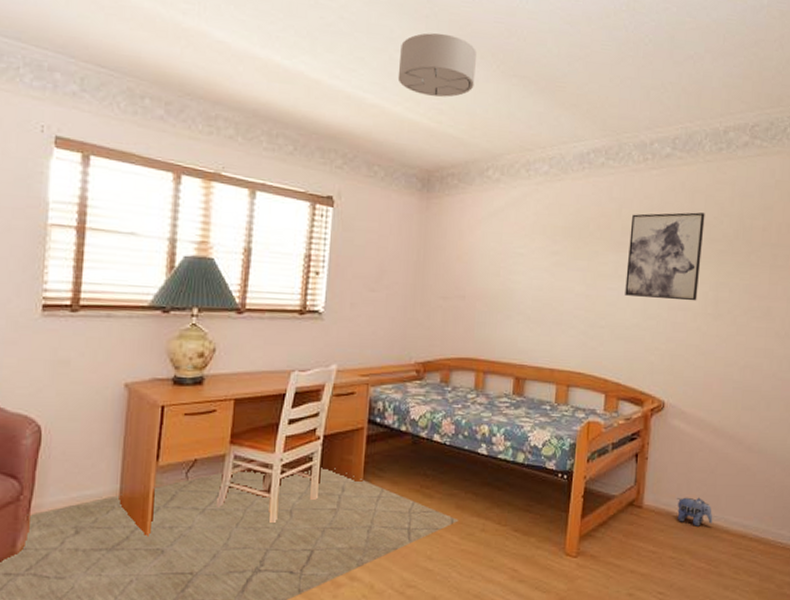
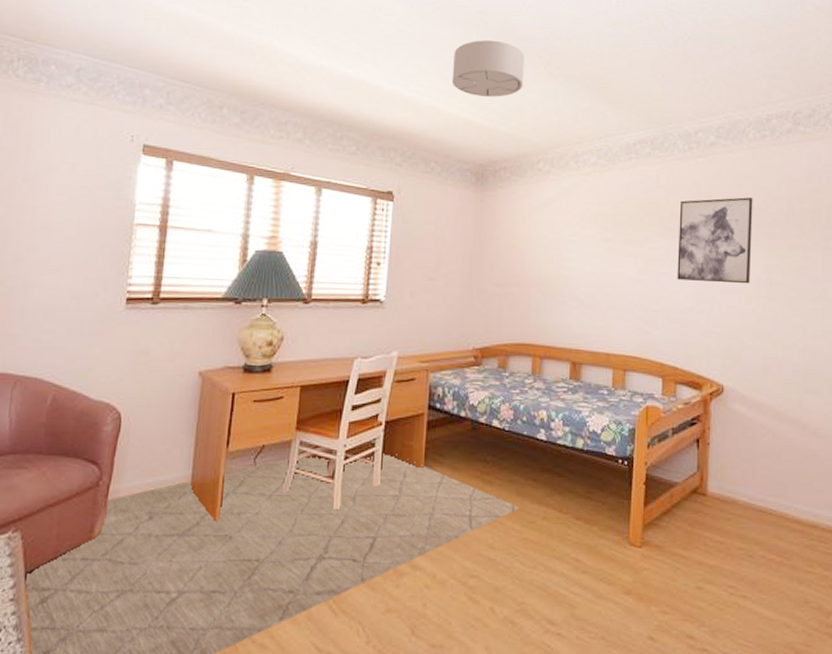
plush toy: present [677,497,713,526] -> none [742,484,782,515]

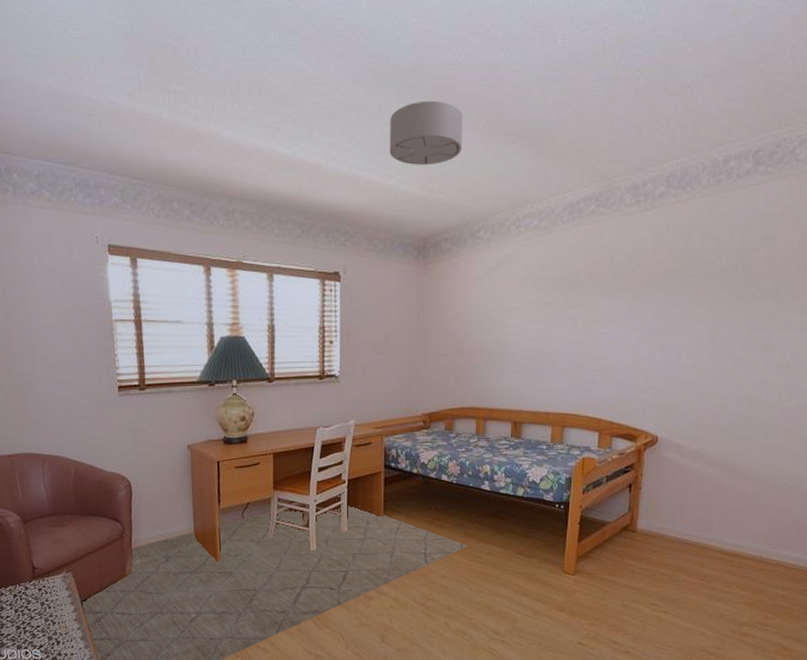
wall art: present [677,197,753,284] -> none [617,250,702,340]

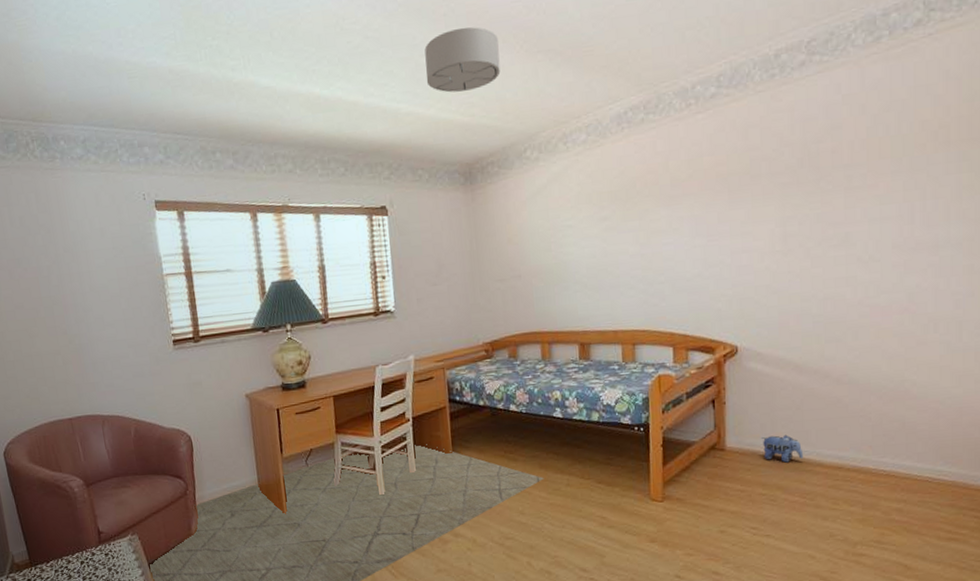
plush toy: none [670,521,706,547] -> present [762,434,804,463]

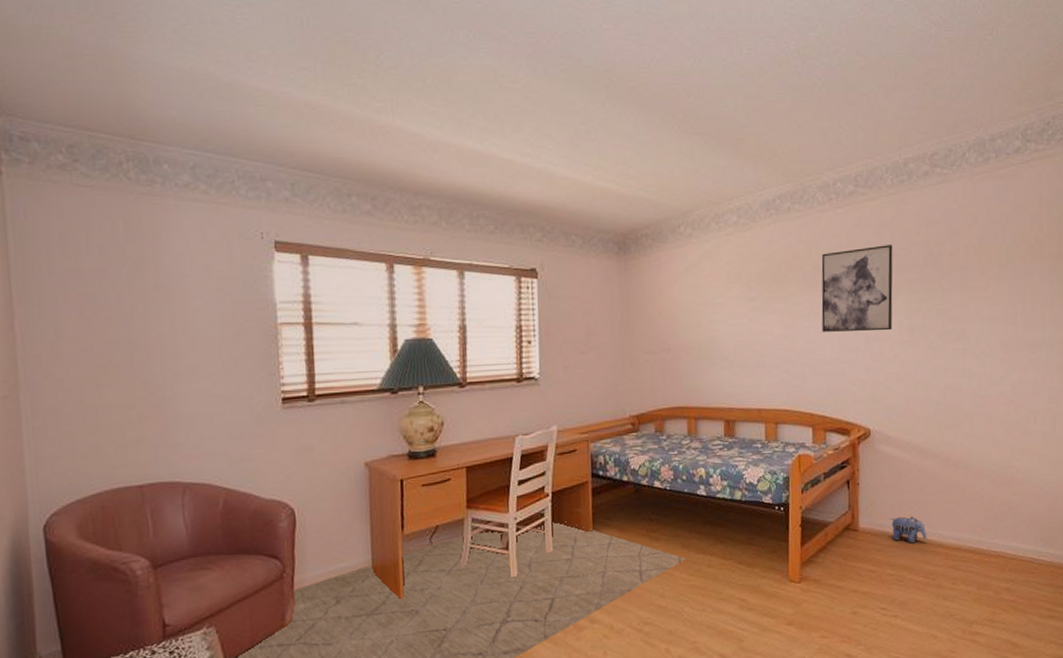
ceiling light: present [424,27,501,93] -> none [584,101,658,162]
wall art: none [680,148,763,248] -> present [821,245,893,332]

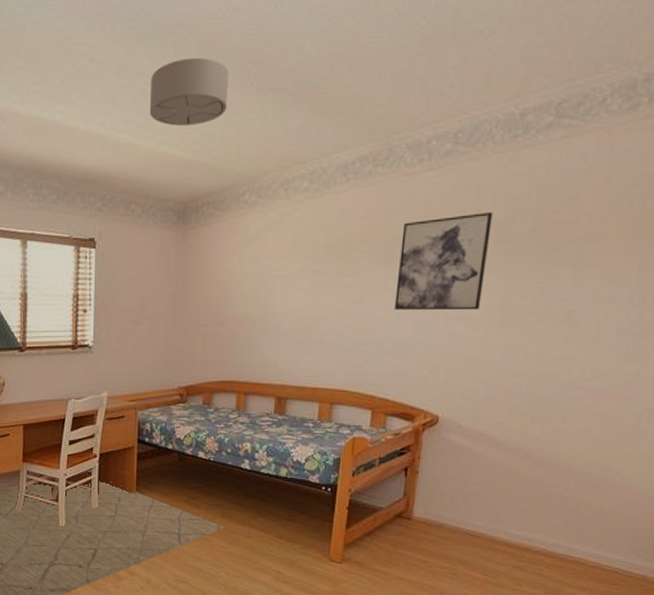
ceiling light: none [584,101,658,162] -> present [149,57,228,126]
plush toy: present [891,516,927,544] -> none [450,510,492,538]

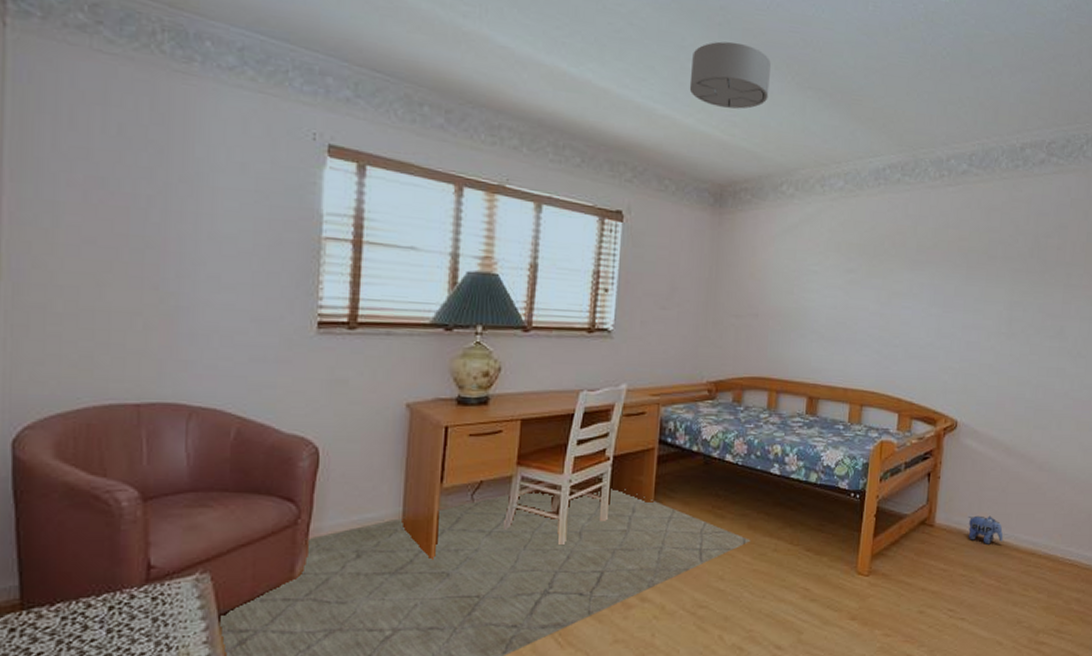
wall art: present [394,212,493,311] -> none [919,230,1001,320]
plush toy: none [450,510,492,538] -> present [968,515,1004,544]

